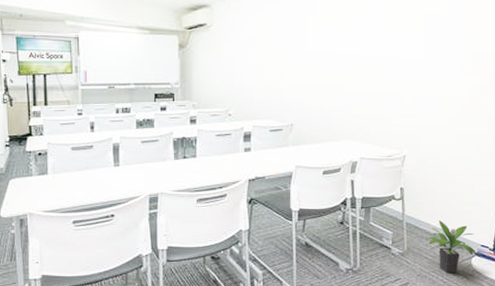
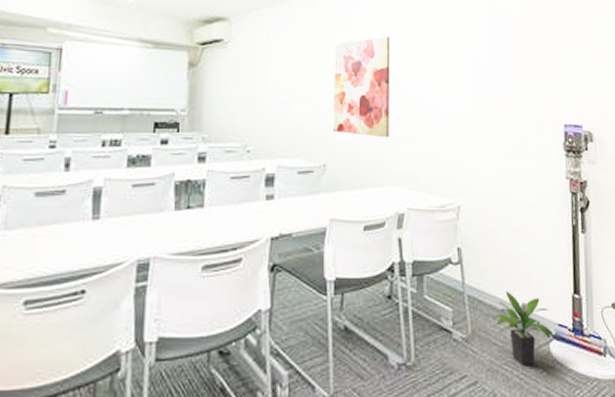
wall art: none [299,14,352,102] -> present [333,36,390,138]

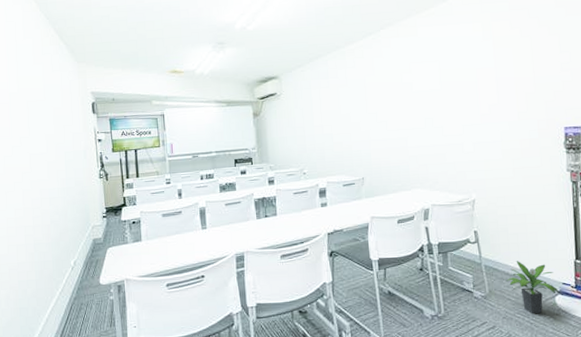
wall art: present [333,36,390,138] -> none [363,73,413,154]

